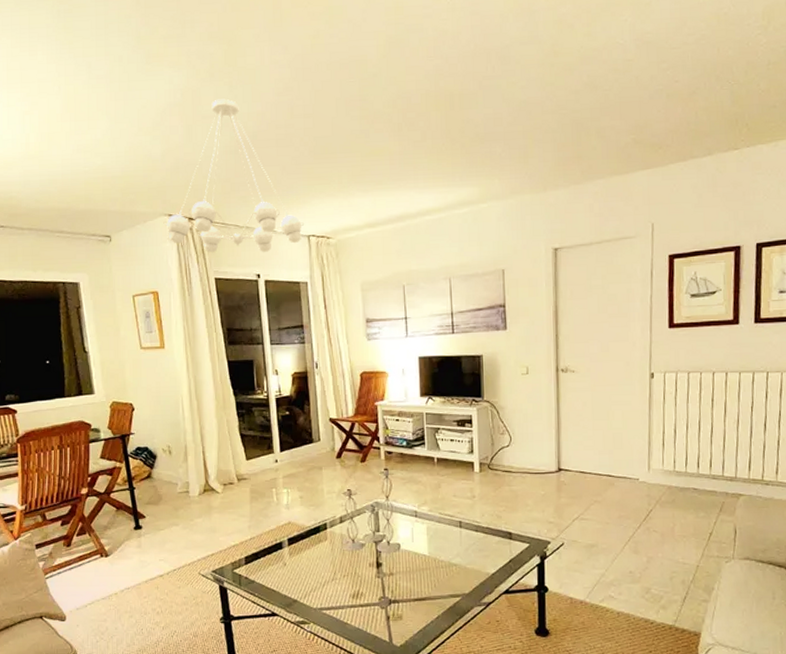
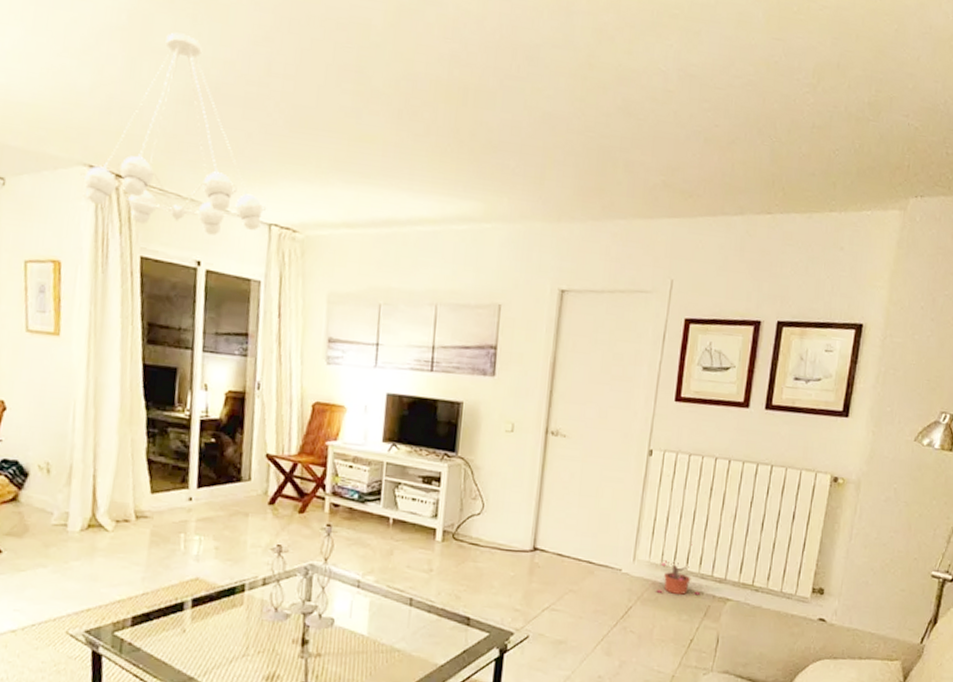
potted plant: none [673,445,714,495] -> present [656,538,701,596]

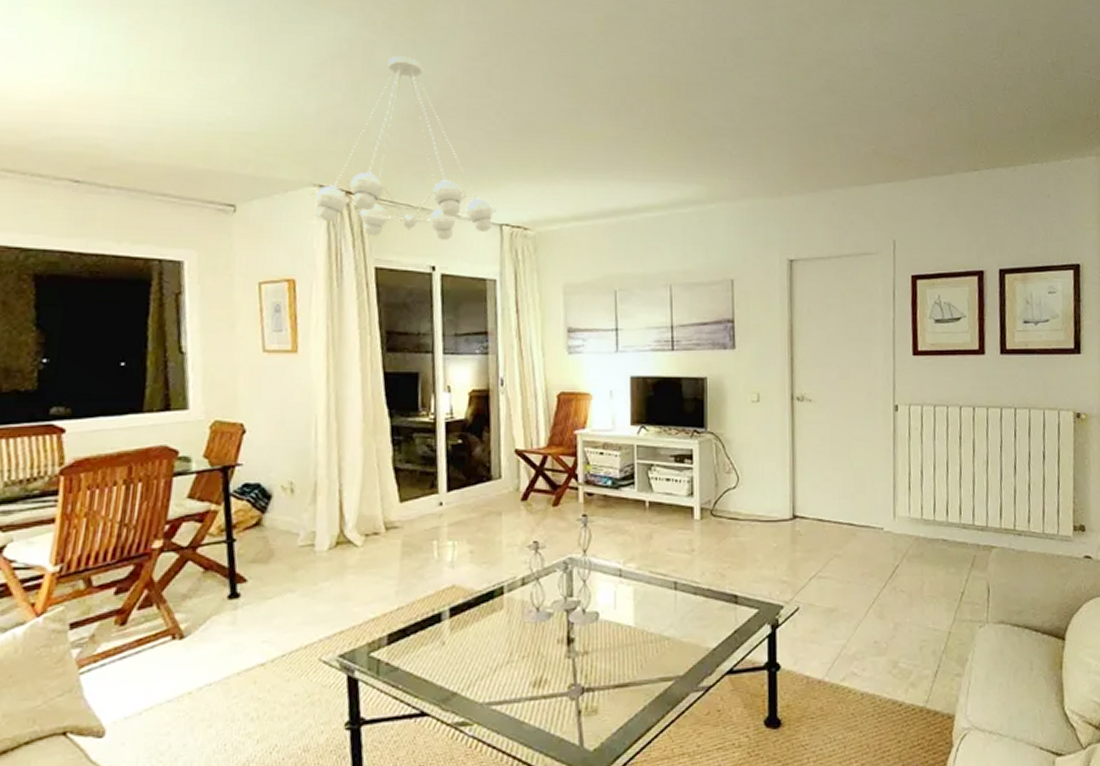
potted plant: present [656,538,701,596] -> none [920,489,965,548]

